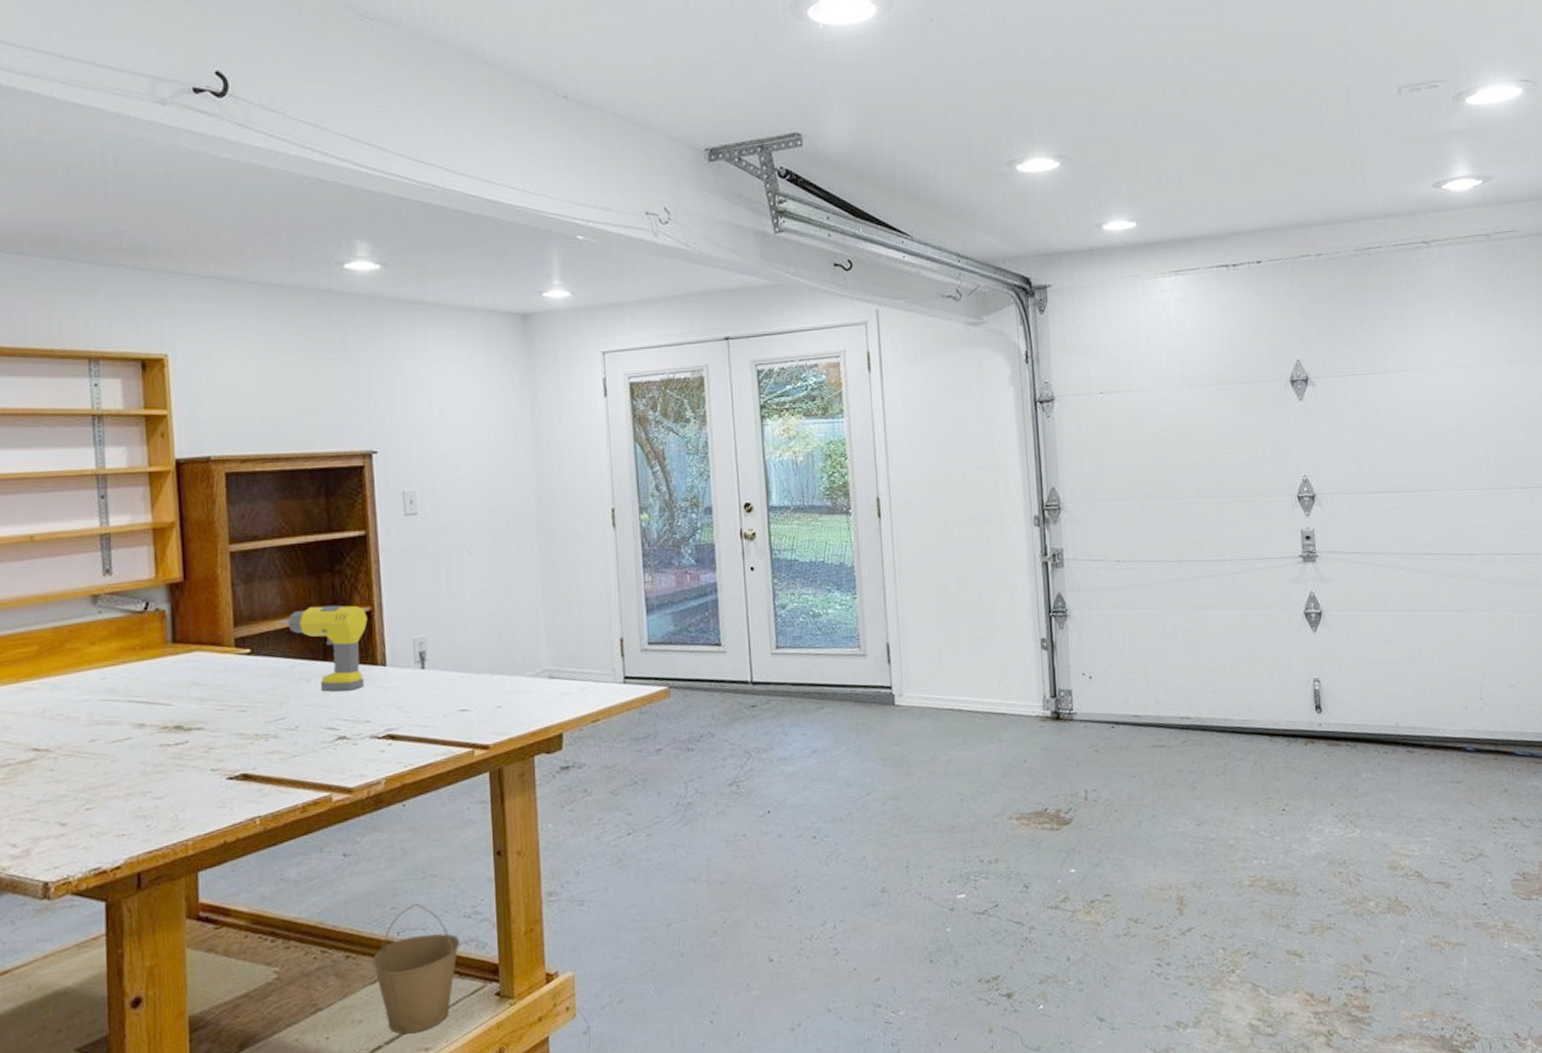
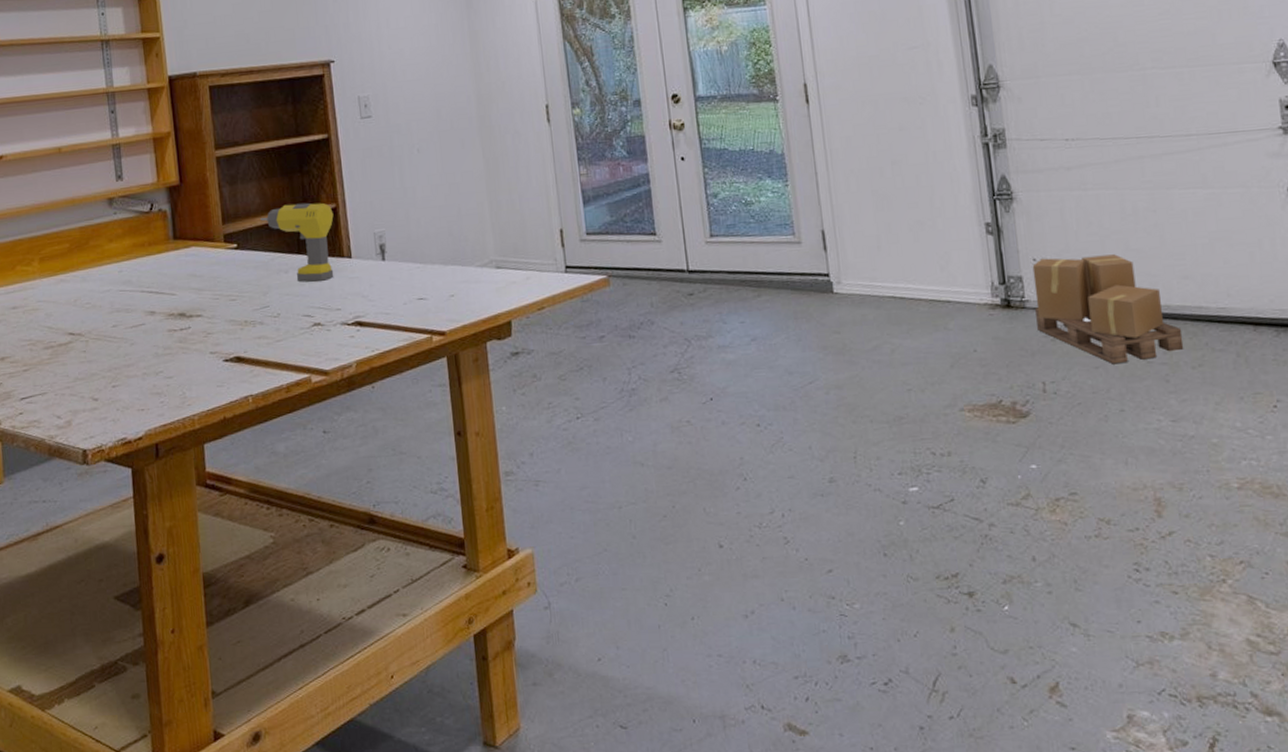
bucket: present [372,903,459,1034] -> none [353,478,428,600]
cardboard boxes: none [1081,670,1210,773] -> present [1032,254,1184,364]

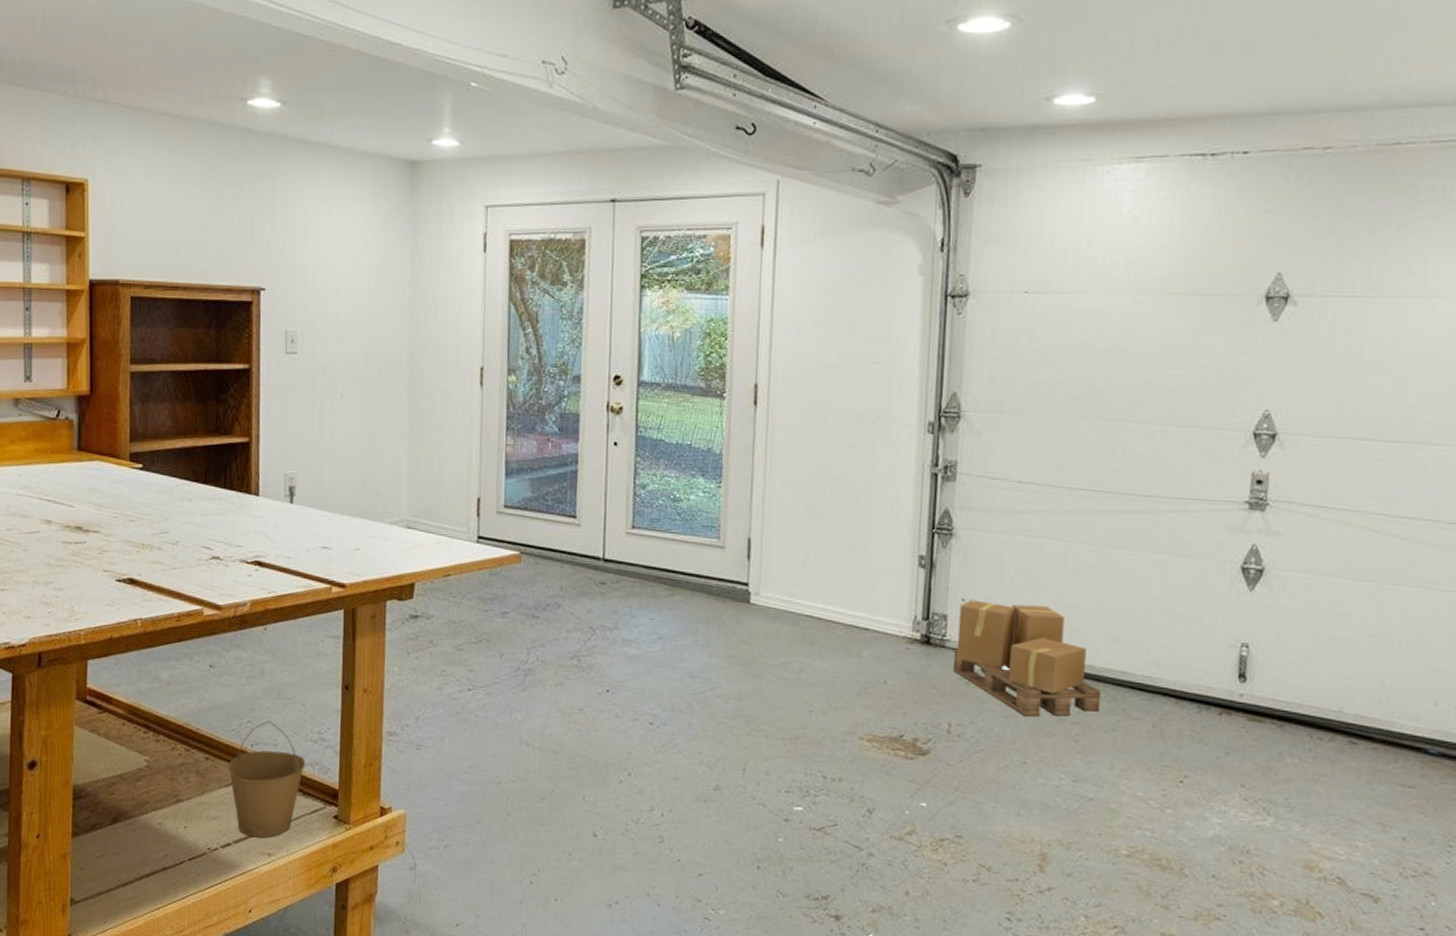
power drill: present [259,202,334,283] -> none [168,431,246,516]
bucket: none [353,478,428,600] -> present [228,721,305,838]

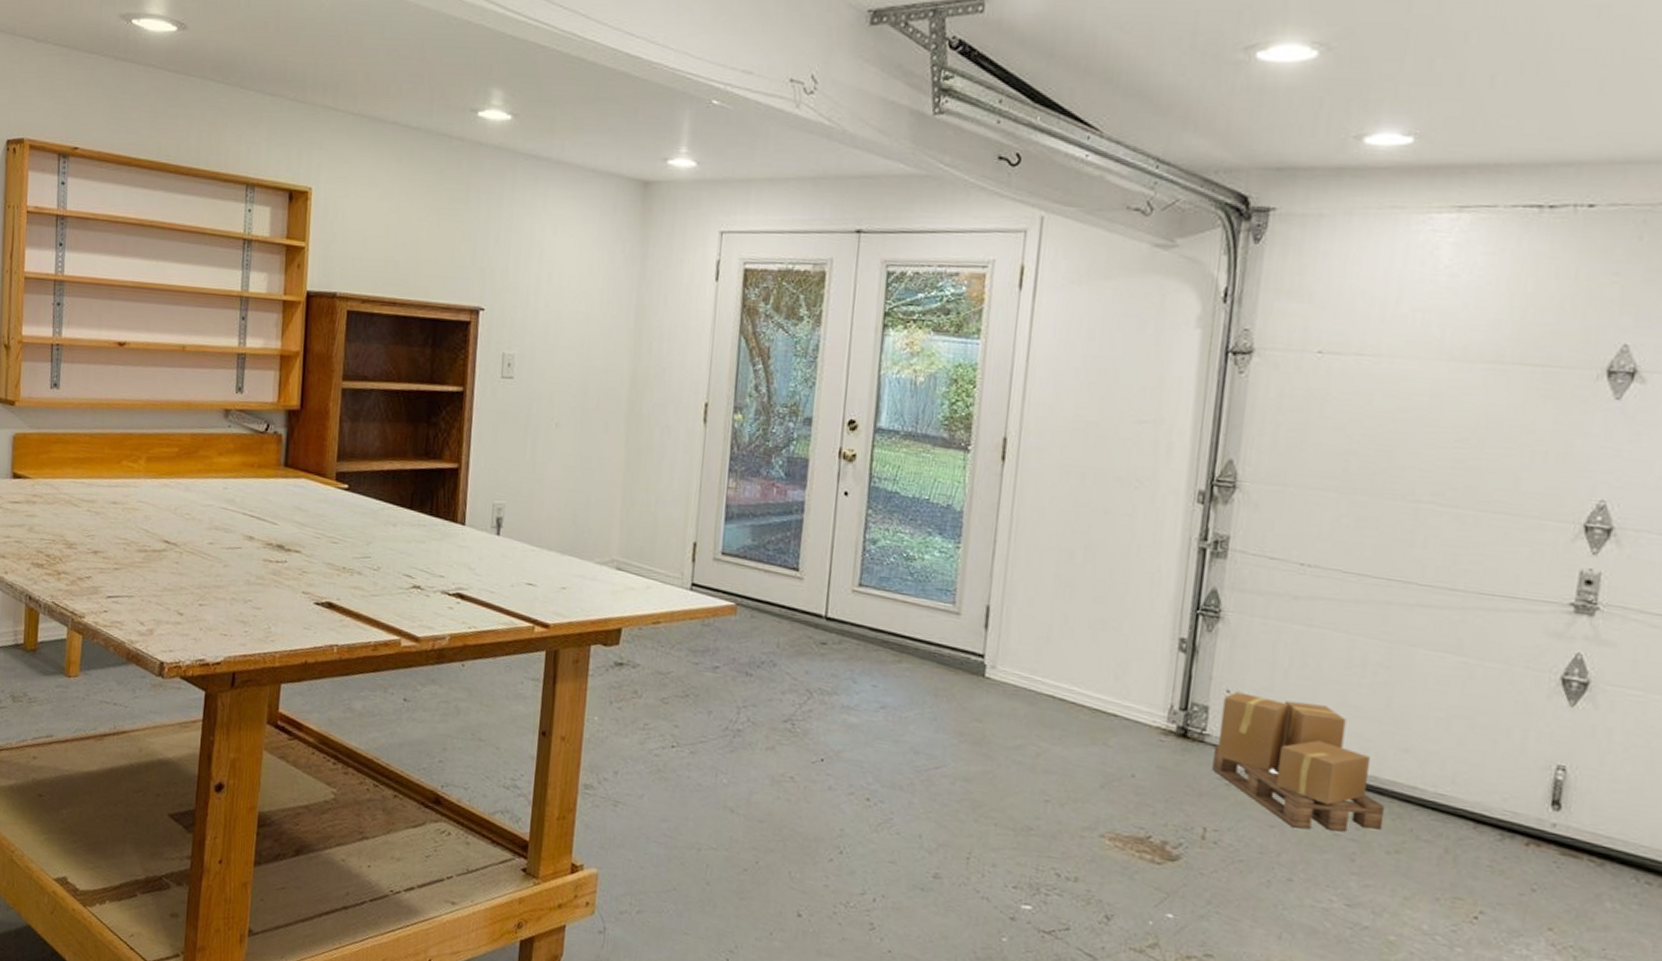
bucket: present [228,721,305,838] -> none [416,762,496,885]

